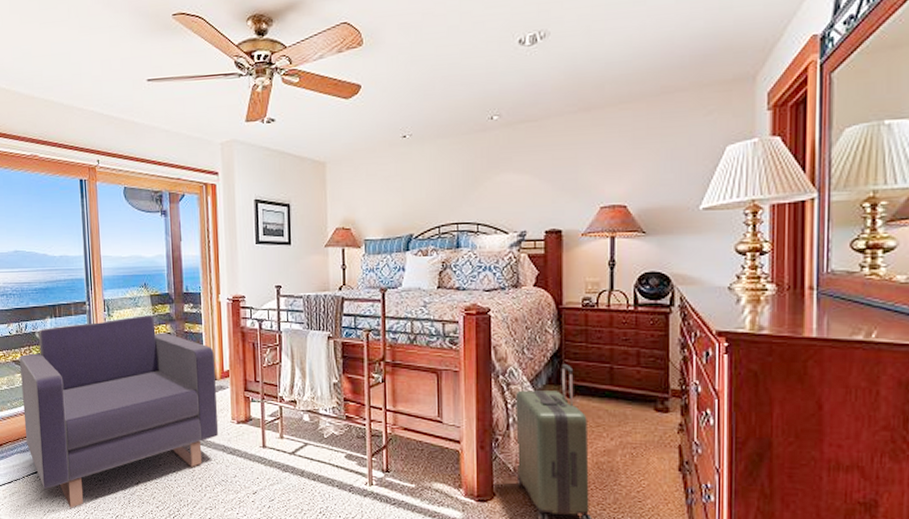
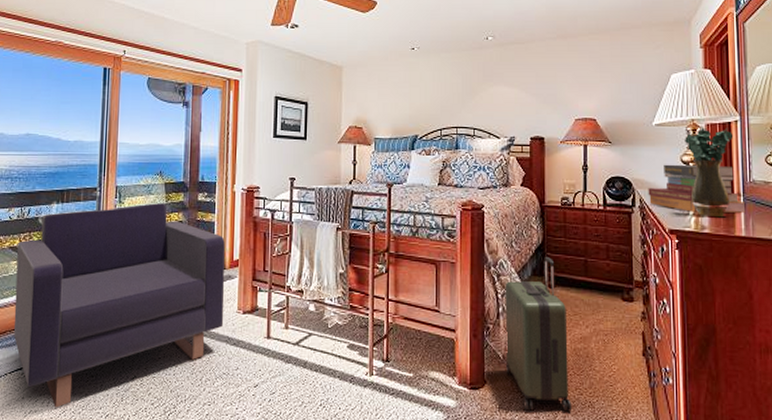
books: none [691,254,820,310] -> present [648,164,746,213]
vase: none [741,207,807,316] -> present [685,126,733,218]

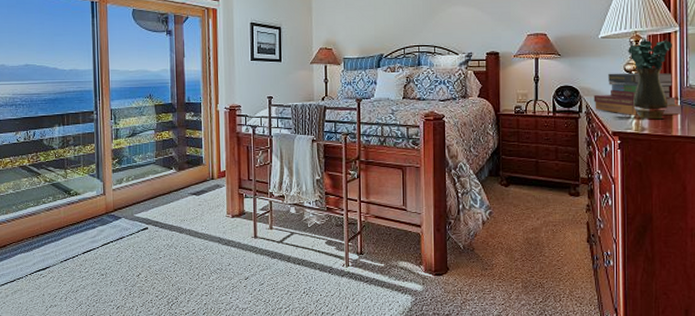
armchair: present [13,203,225,408] -> none [27,123,215,302]
suitcase: present [505,257,571,411] -> none [464,160,524,292]

